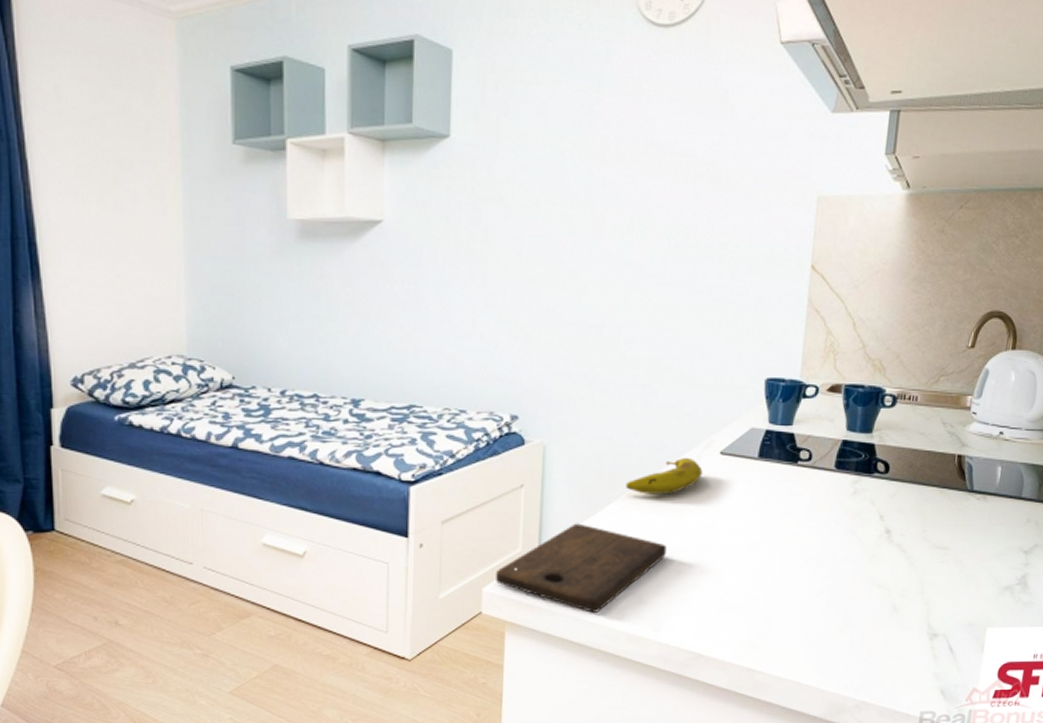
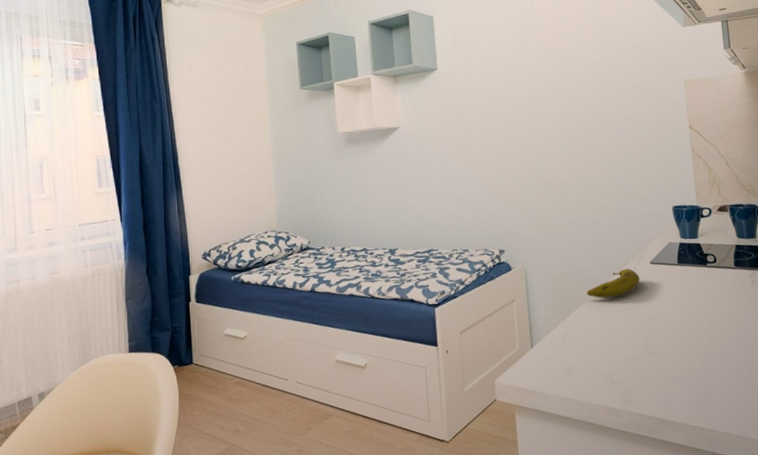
cutting board: present [496,523,667,613] -> none [503,324,624,393]

